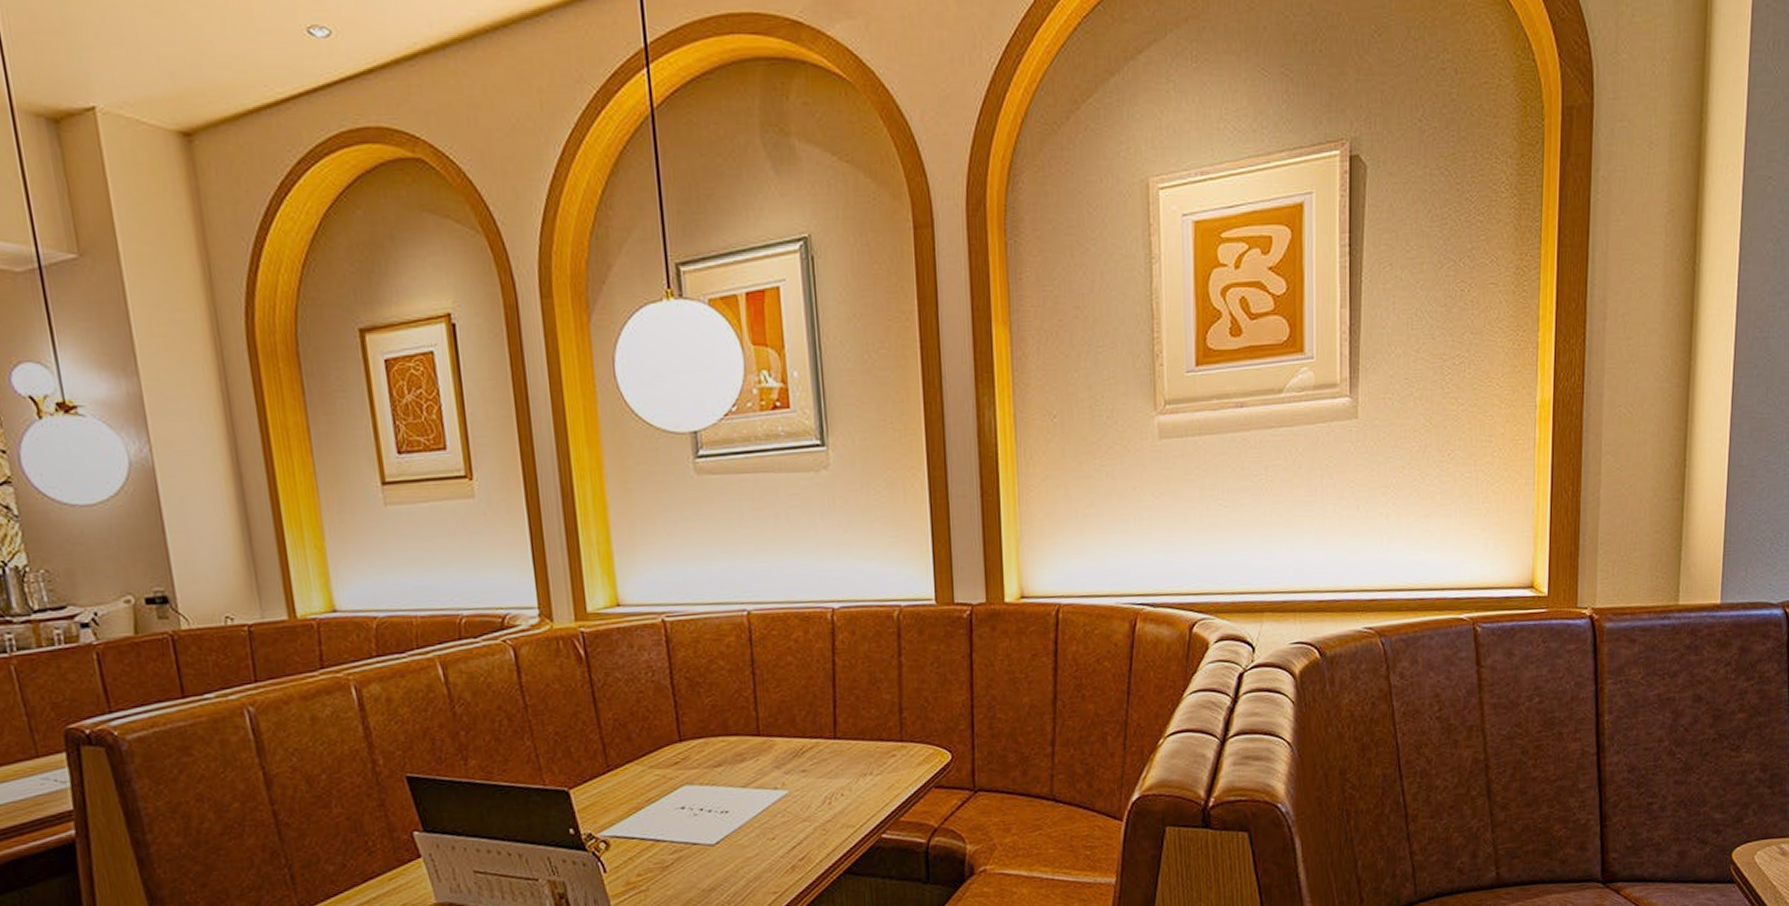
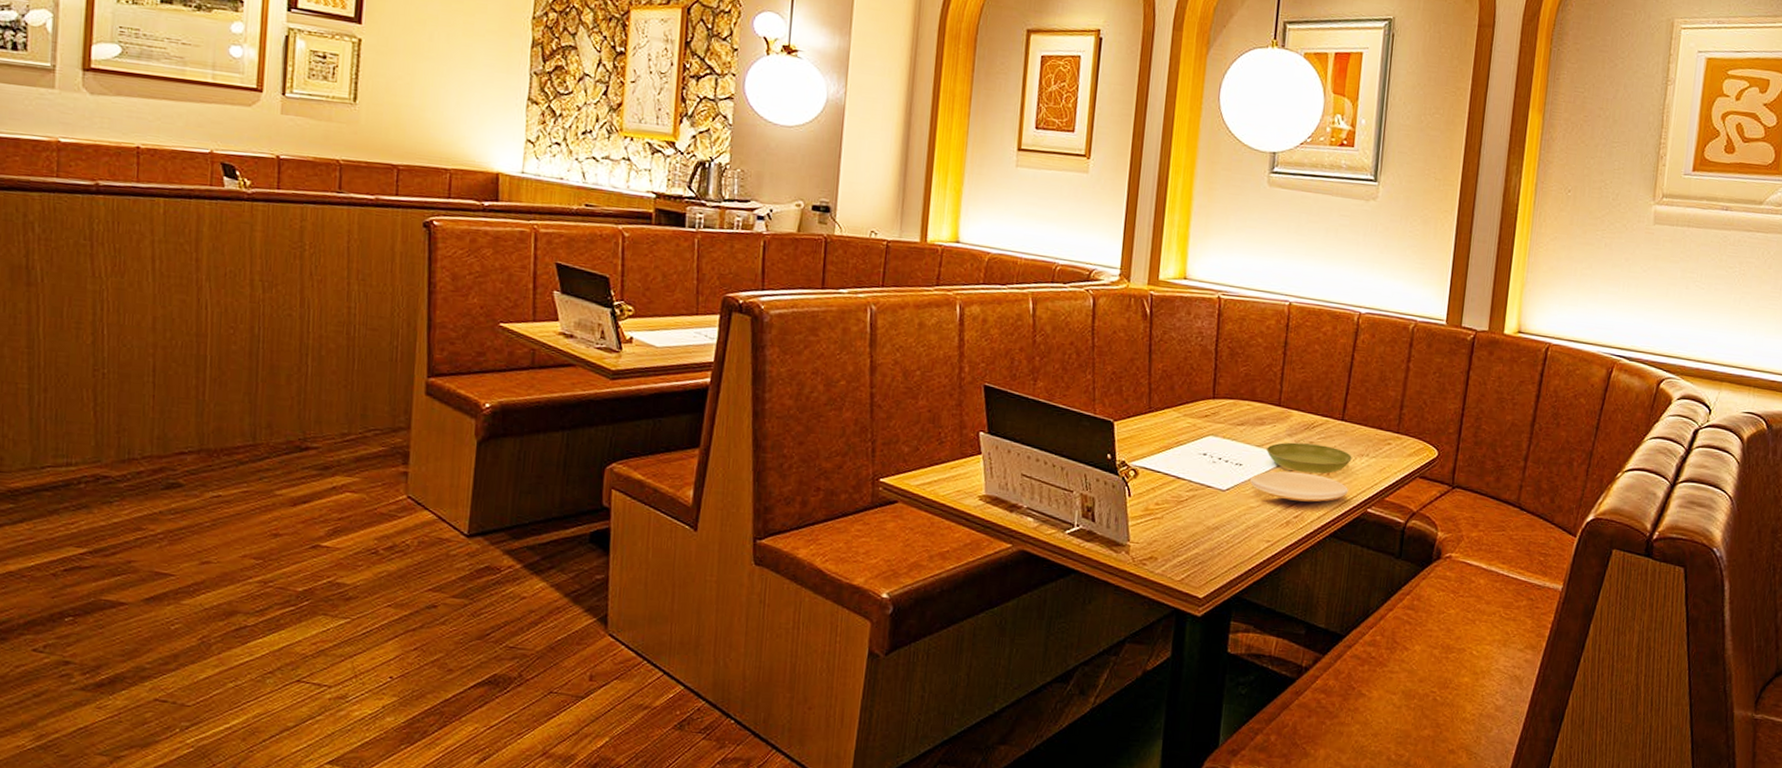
plate: none [740,806,856,842] -> present [1249,471,1348,502]
saucer: none [754,771,854,808] -> present [1267,442,1352,474]

